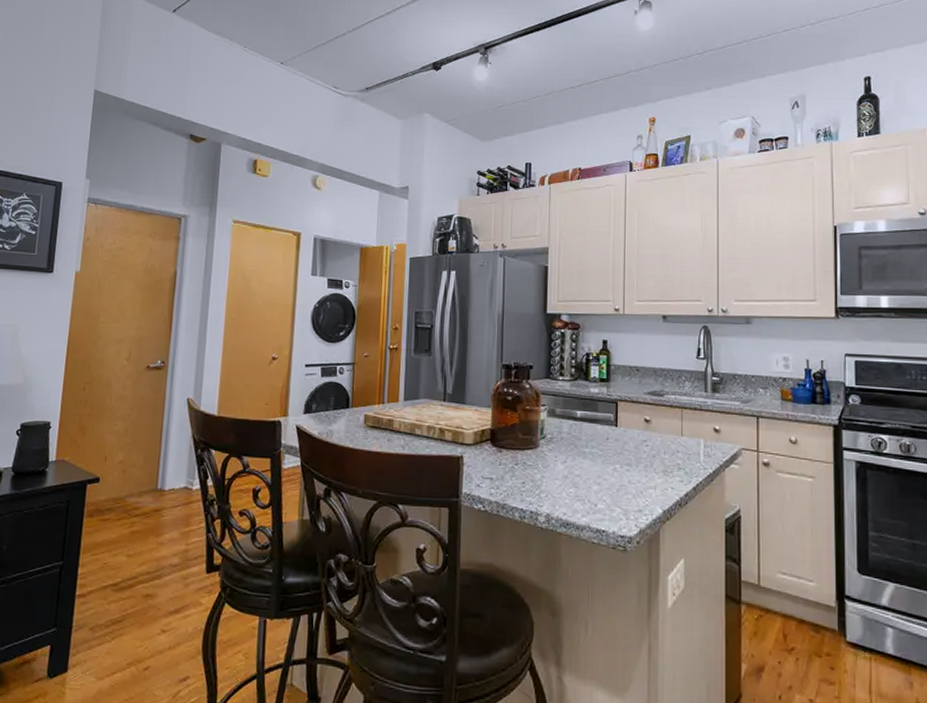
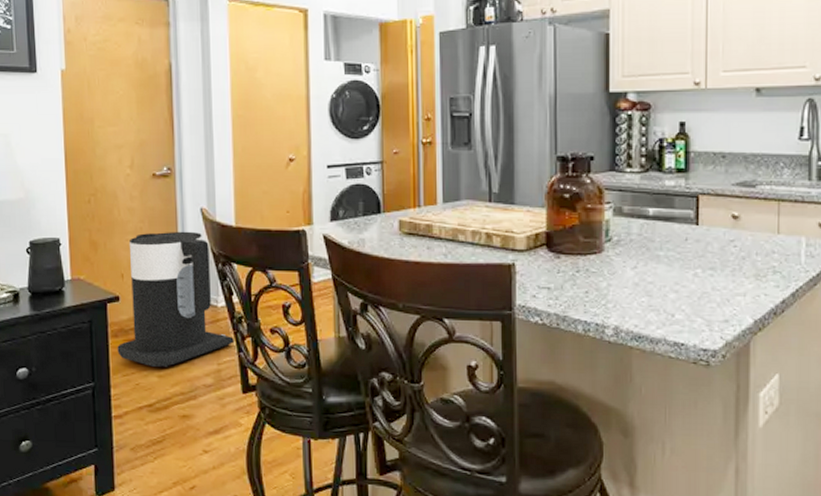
trash can: none [90,418,204,547] -> present [117,231,234,367]

